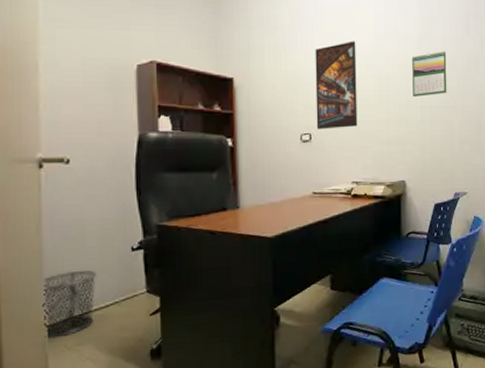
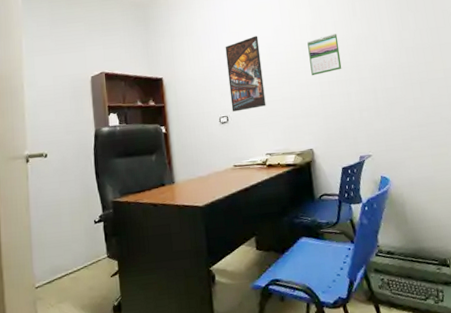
waste bin: present [42,271,96,338] -> none [32,241,70,297]

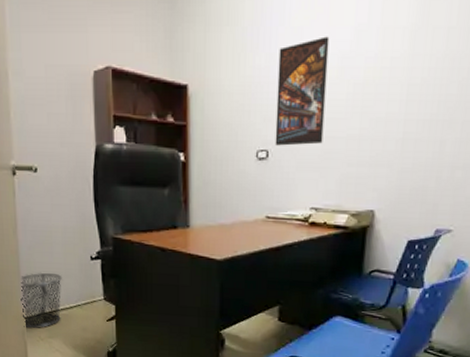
waste bin: none [32,241,70,297] -> present [20,272,62,329]
calendar: present [307,33,342,76] -> none [395,47,449,109]

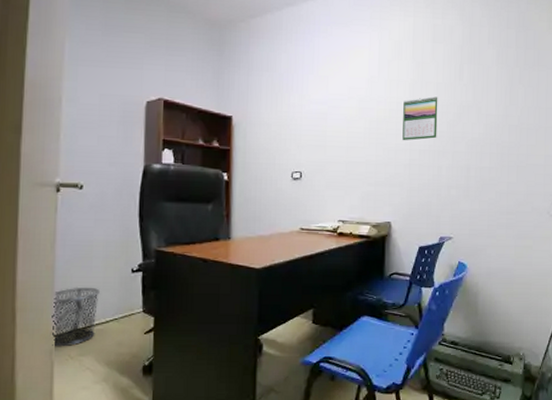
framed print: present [275,36,330,146] -> none [307,84,349,169]
calendar: none [395,47,449,109] -> present [402,96,438,141]

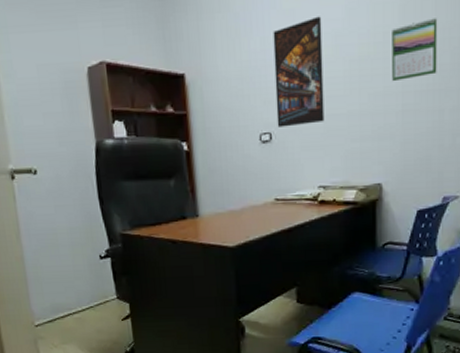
waste bin: present [52,287,100,347] -> none [28,276,74,336]
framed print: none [307,84,349,169] -> present [273,16,325,128]

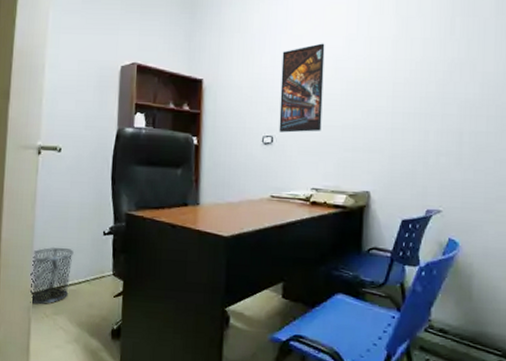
waste bin: none [28,276,74,336] -> present [30,246,74,305]
calendar: present [392,18,438,82] -> none [384,53,425,103]

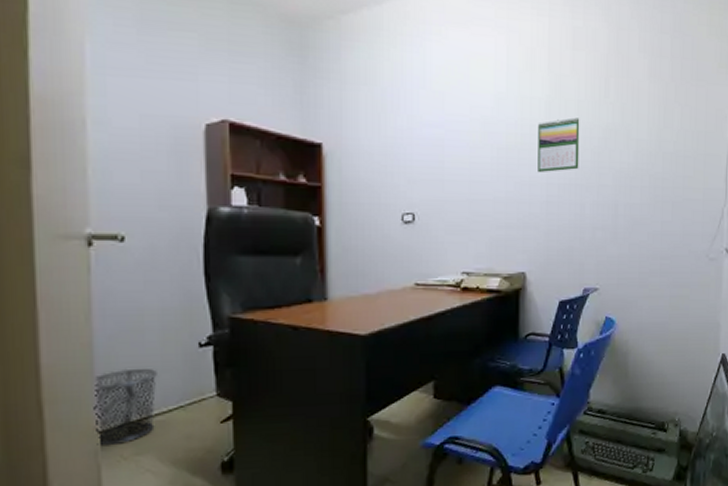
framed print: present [279,43,325,133] -> none [421,102,471,209]
calendar: none [384,53,425,103] -> present [538,117,580,173]

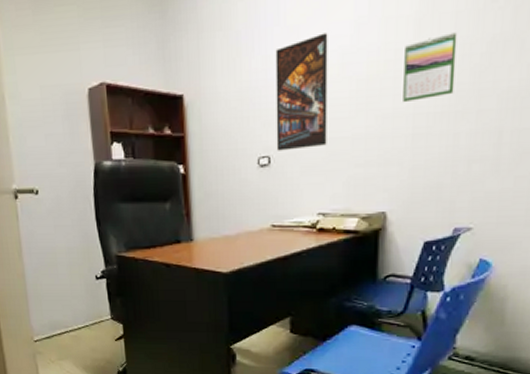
waste bin: present [93,368,157,446] -> none [28,294,70,352]
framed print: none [421,102,471,209] -> present [275,33,328,151]

